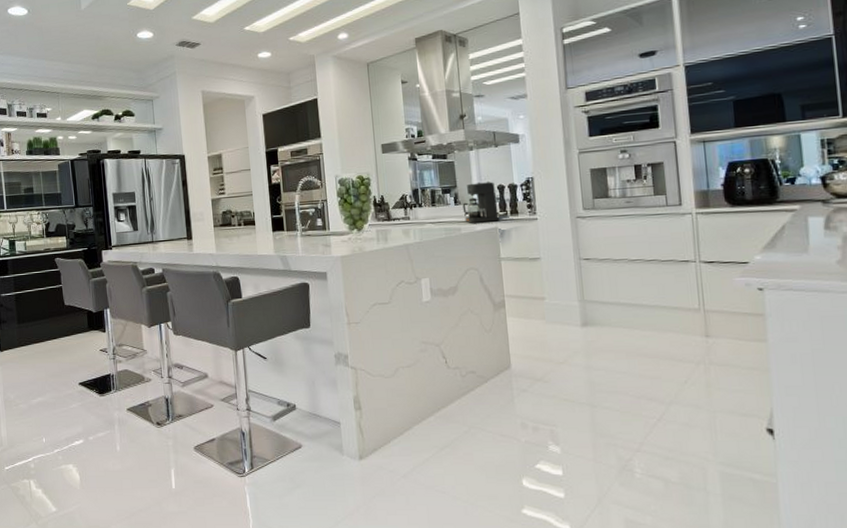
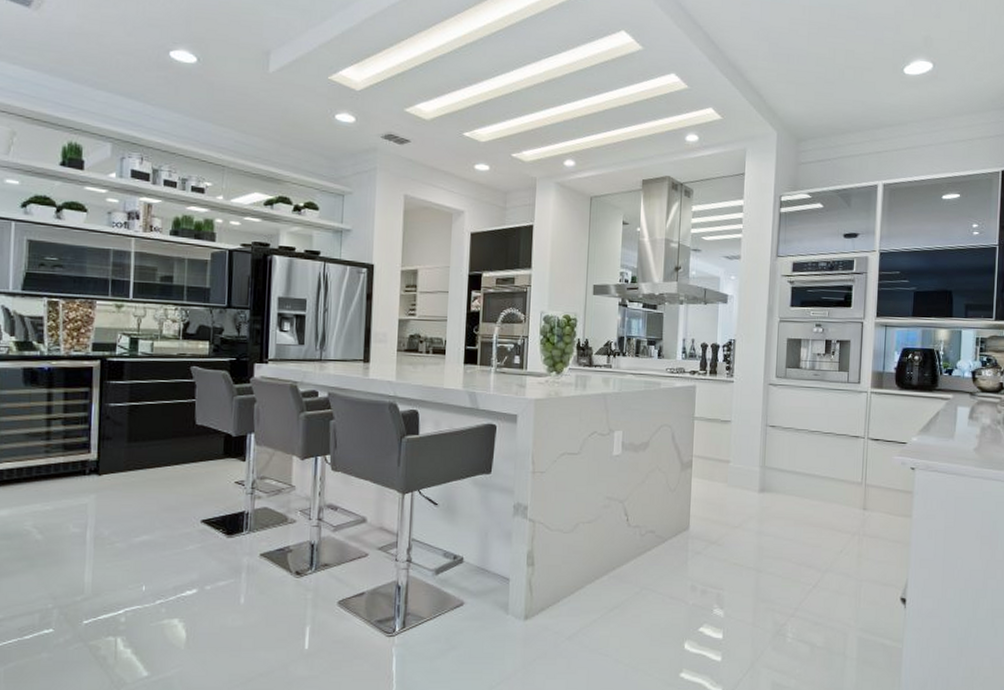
coffee maker: present [462,182,499,224] -> none [665,338,699,380]

